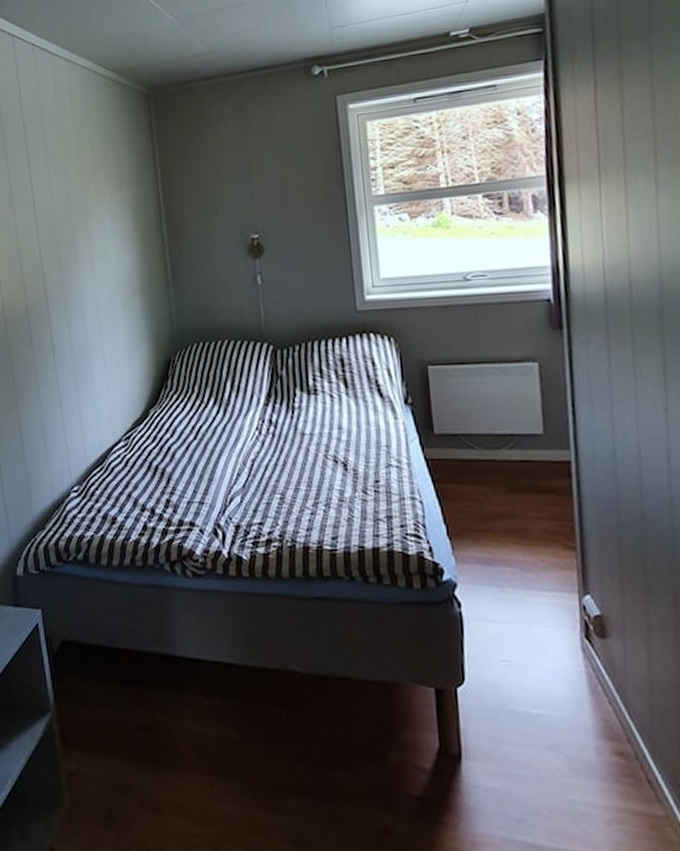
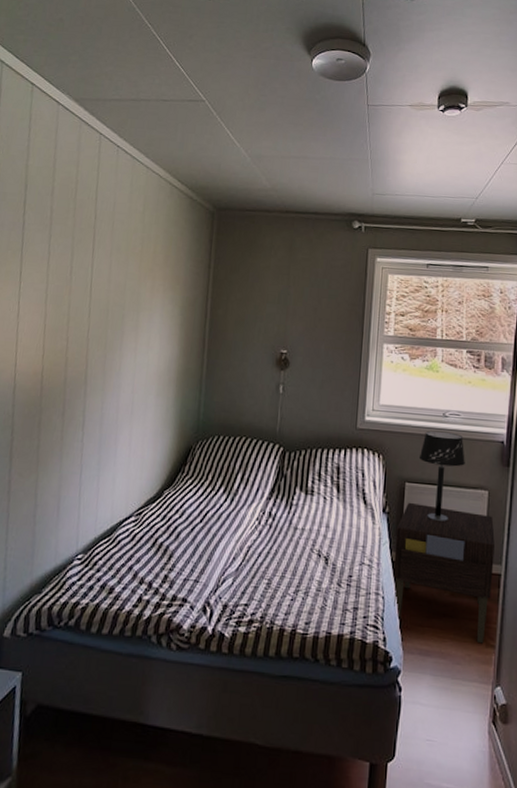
nightstand: none [424,388,562,546] -> present [393,502,495,644]
table lamp: none [440,298,502,407] -> present [418,430,465,522]

